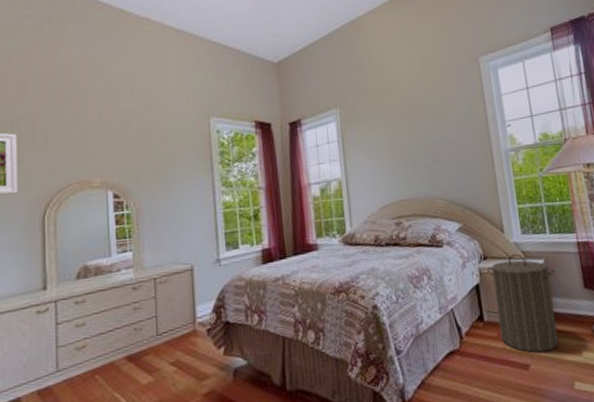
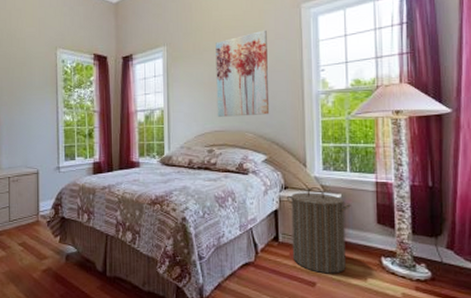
wall art: none [393,85,459,184] -> present [216,30,270,117]

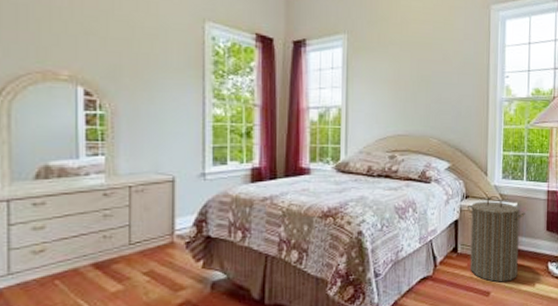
wall art: present [216,30,270,117] -> none [401,28,456,120]

